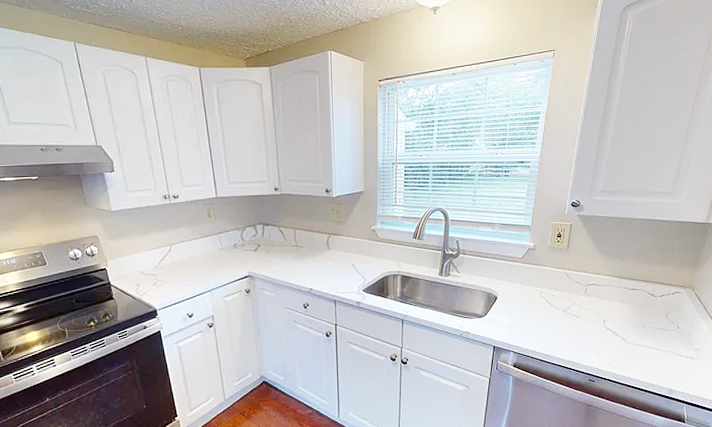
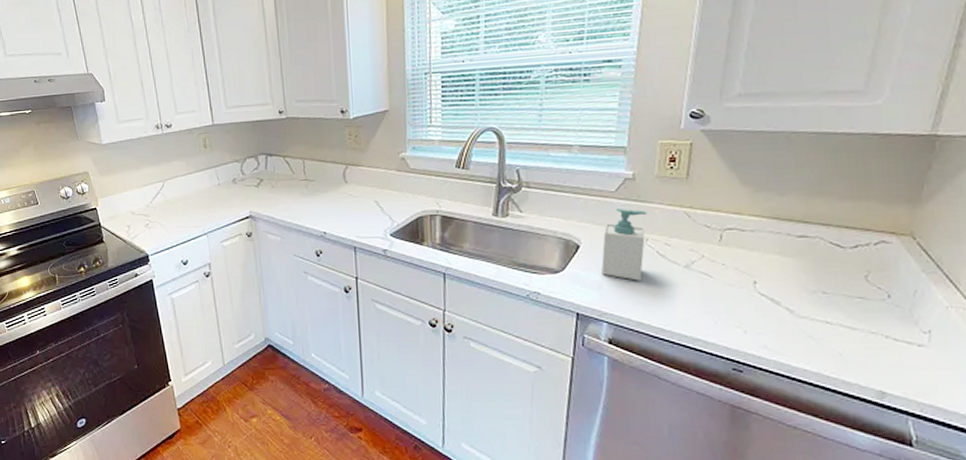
soap bottle: none [511,269,542,322] -> present [601,208,647,281]

